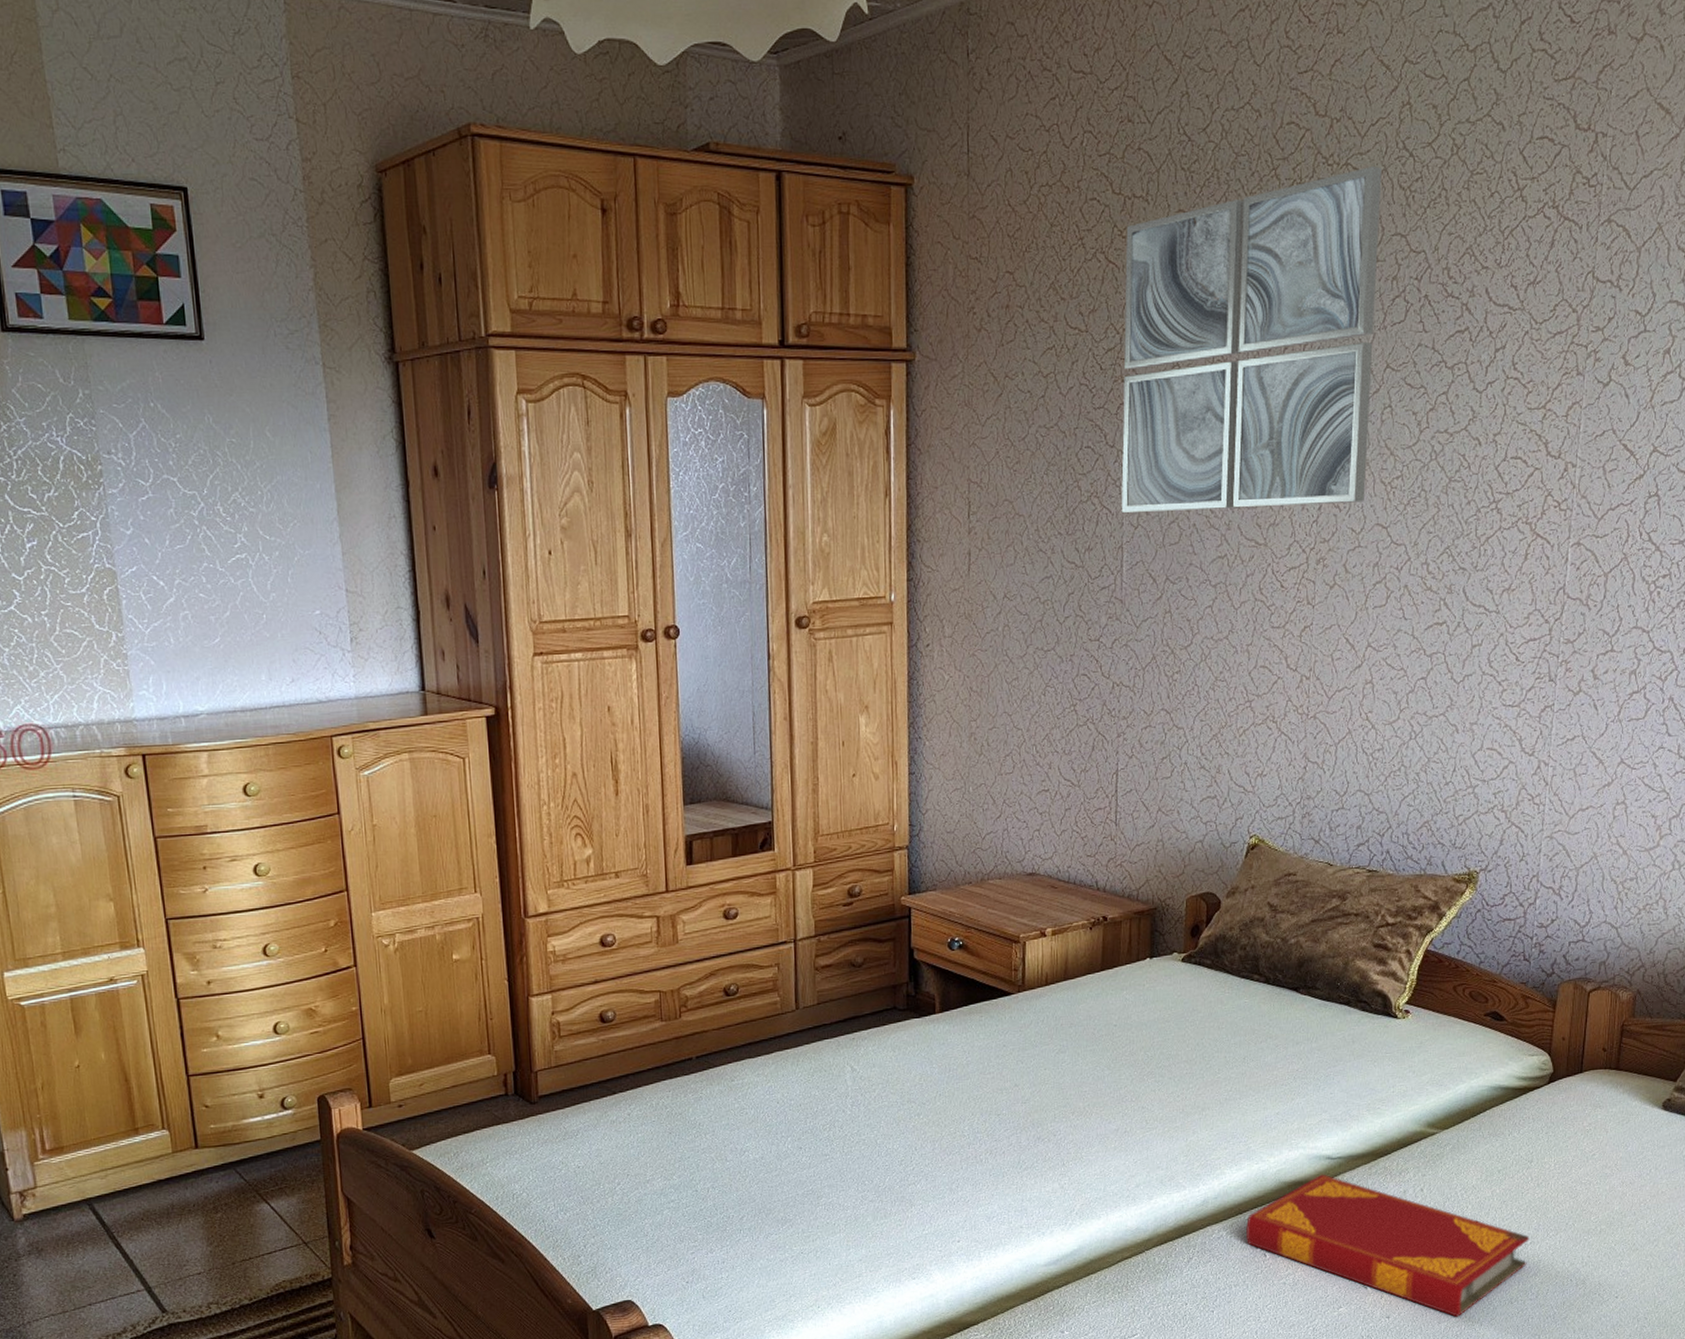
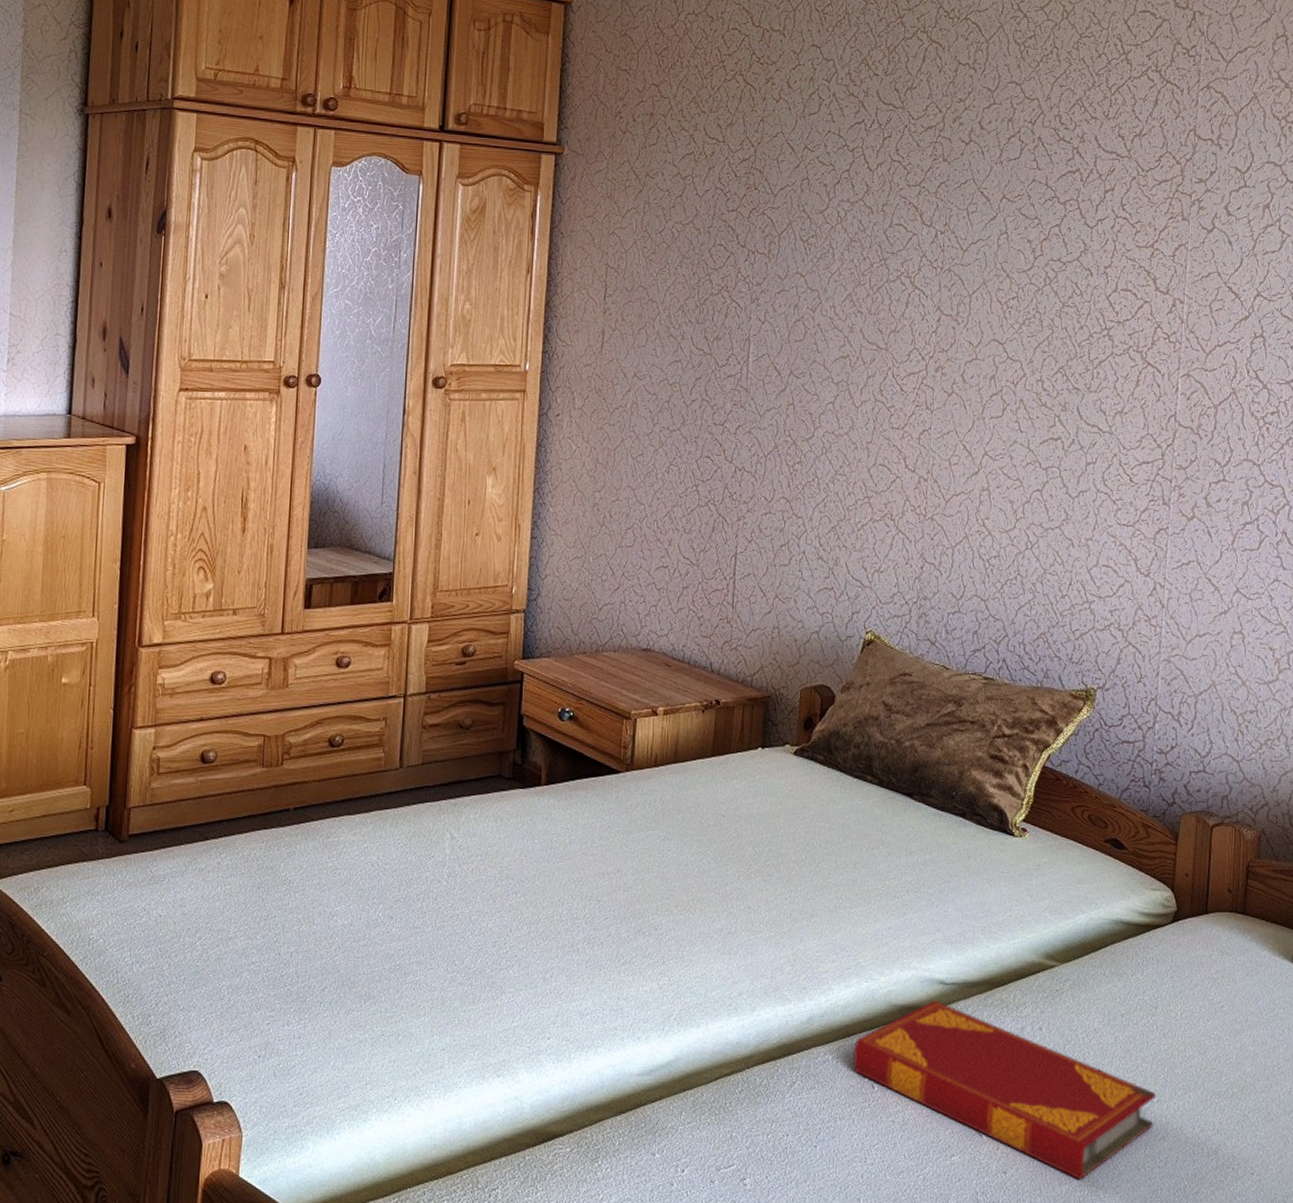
wall art: present [1121,166,1382,514] -> none [749,22,998,318]

